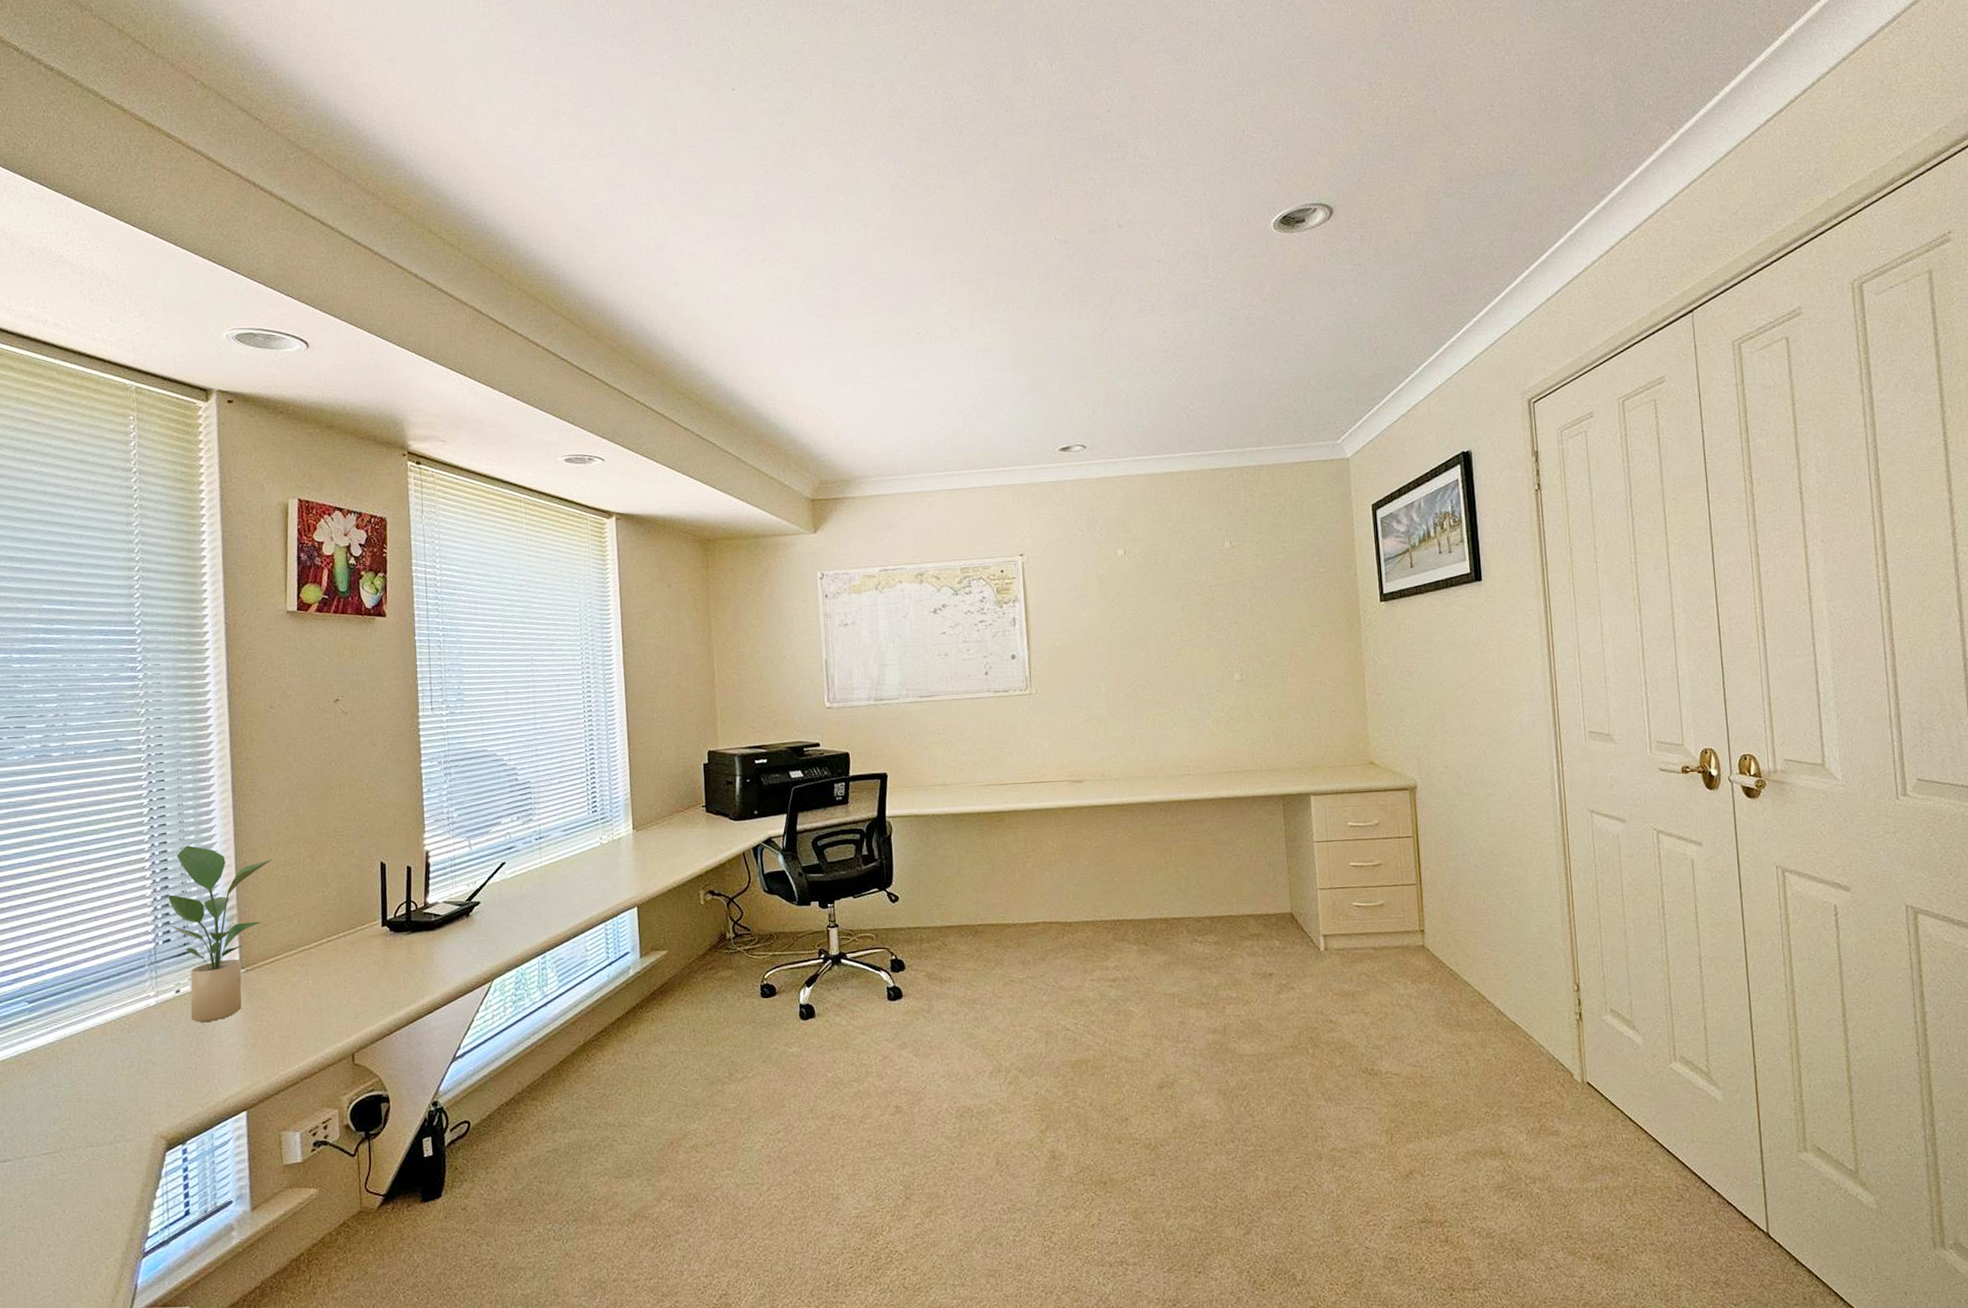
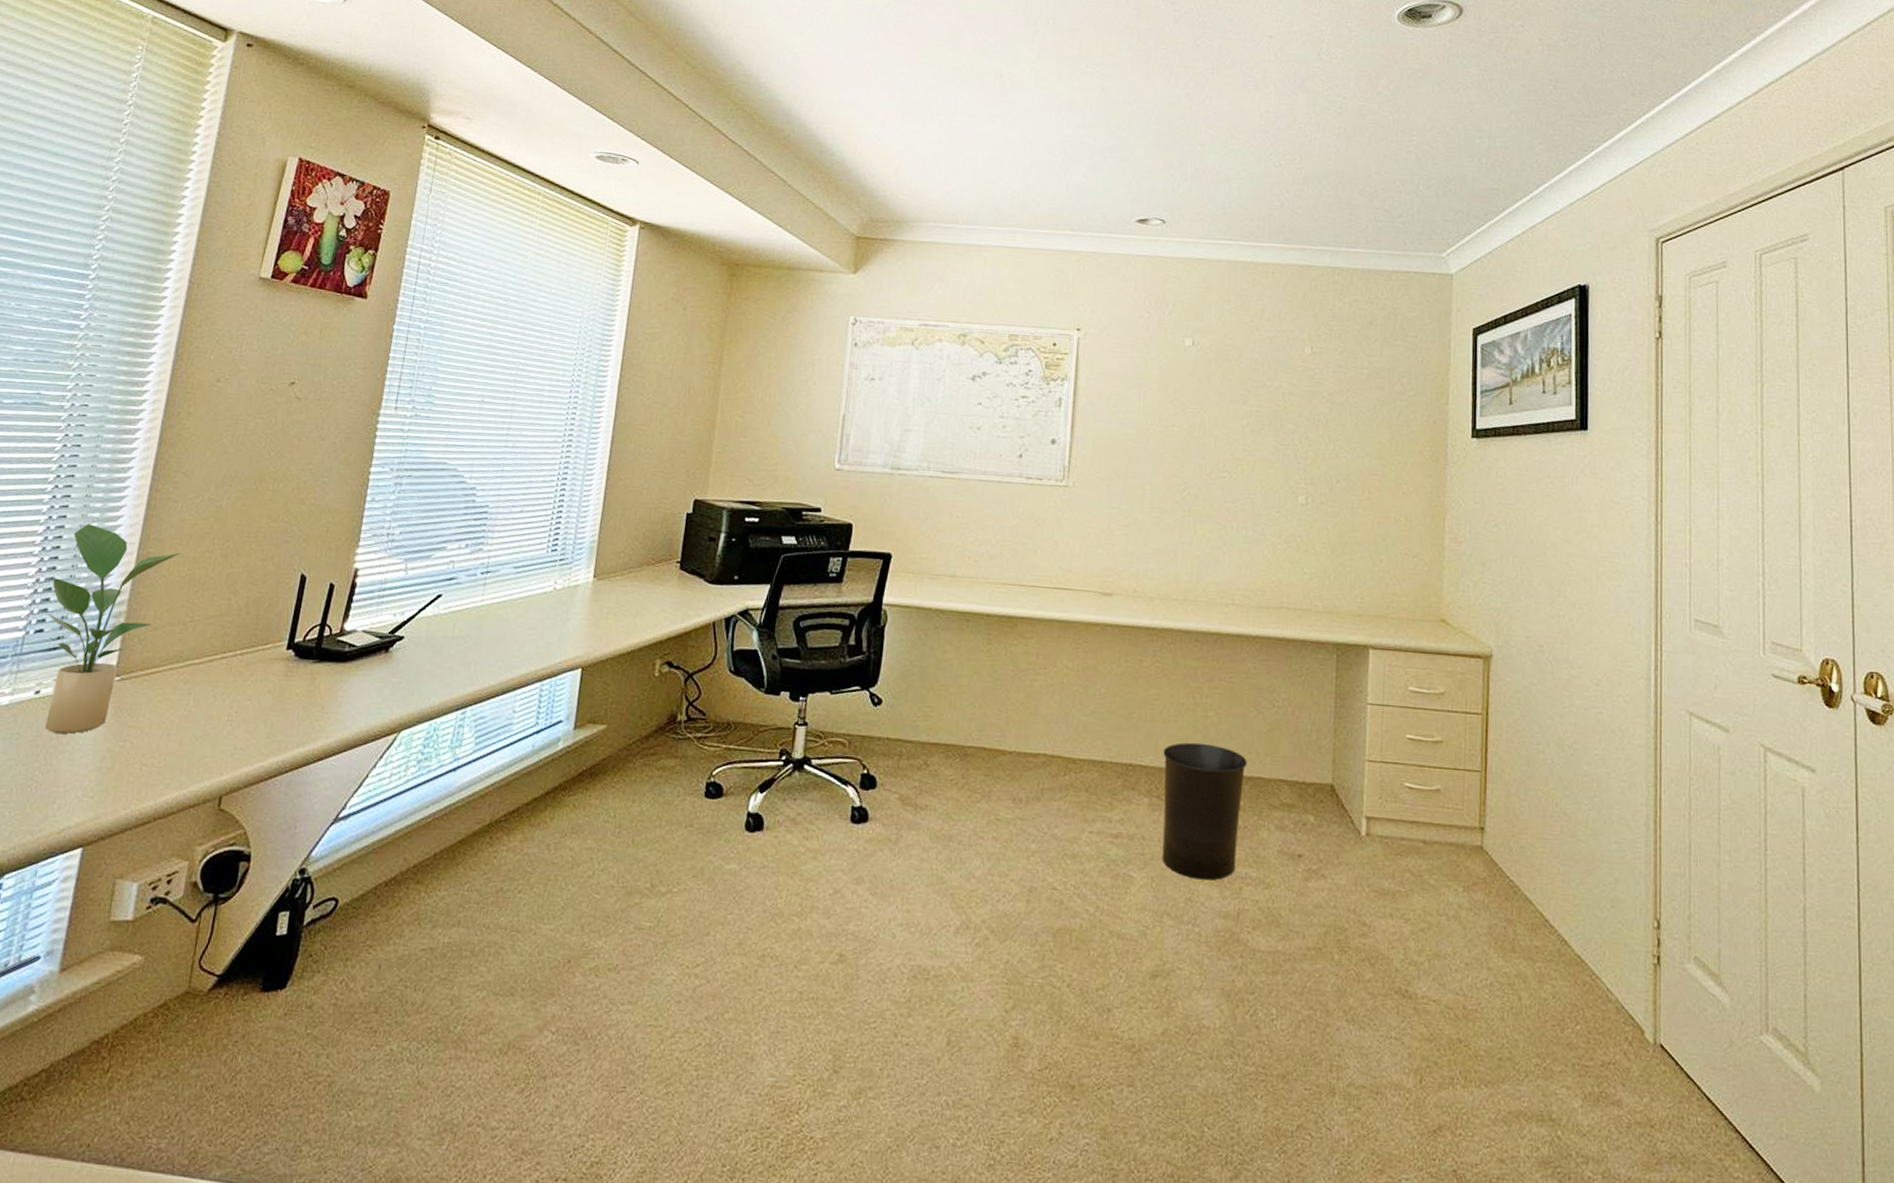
waste bin: none [1144,894,1218,1006] -> present [1162,742,1247,880]

